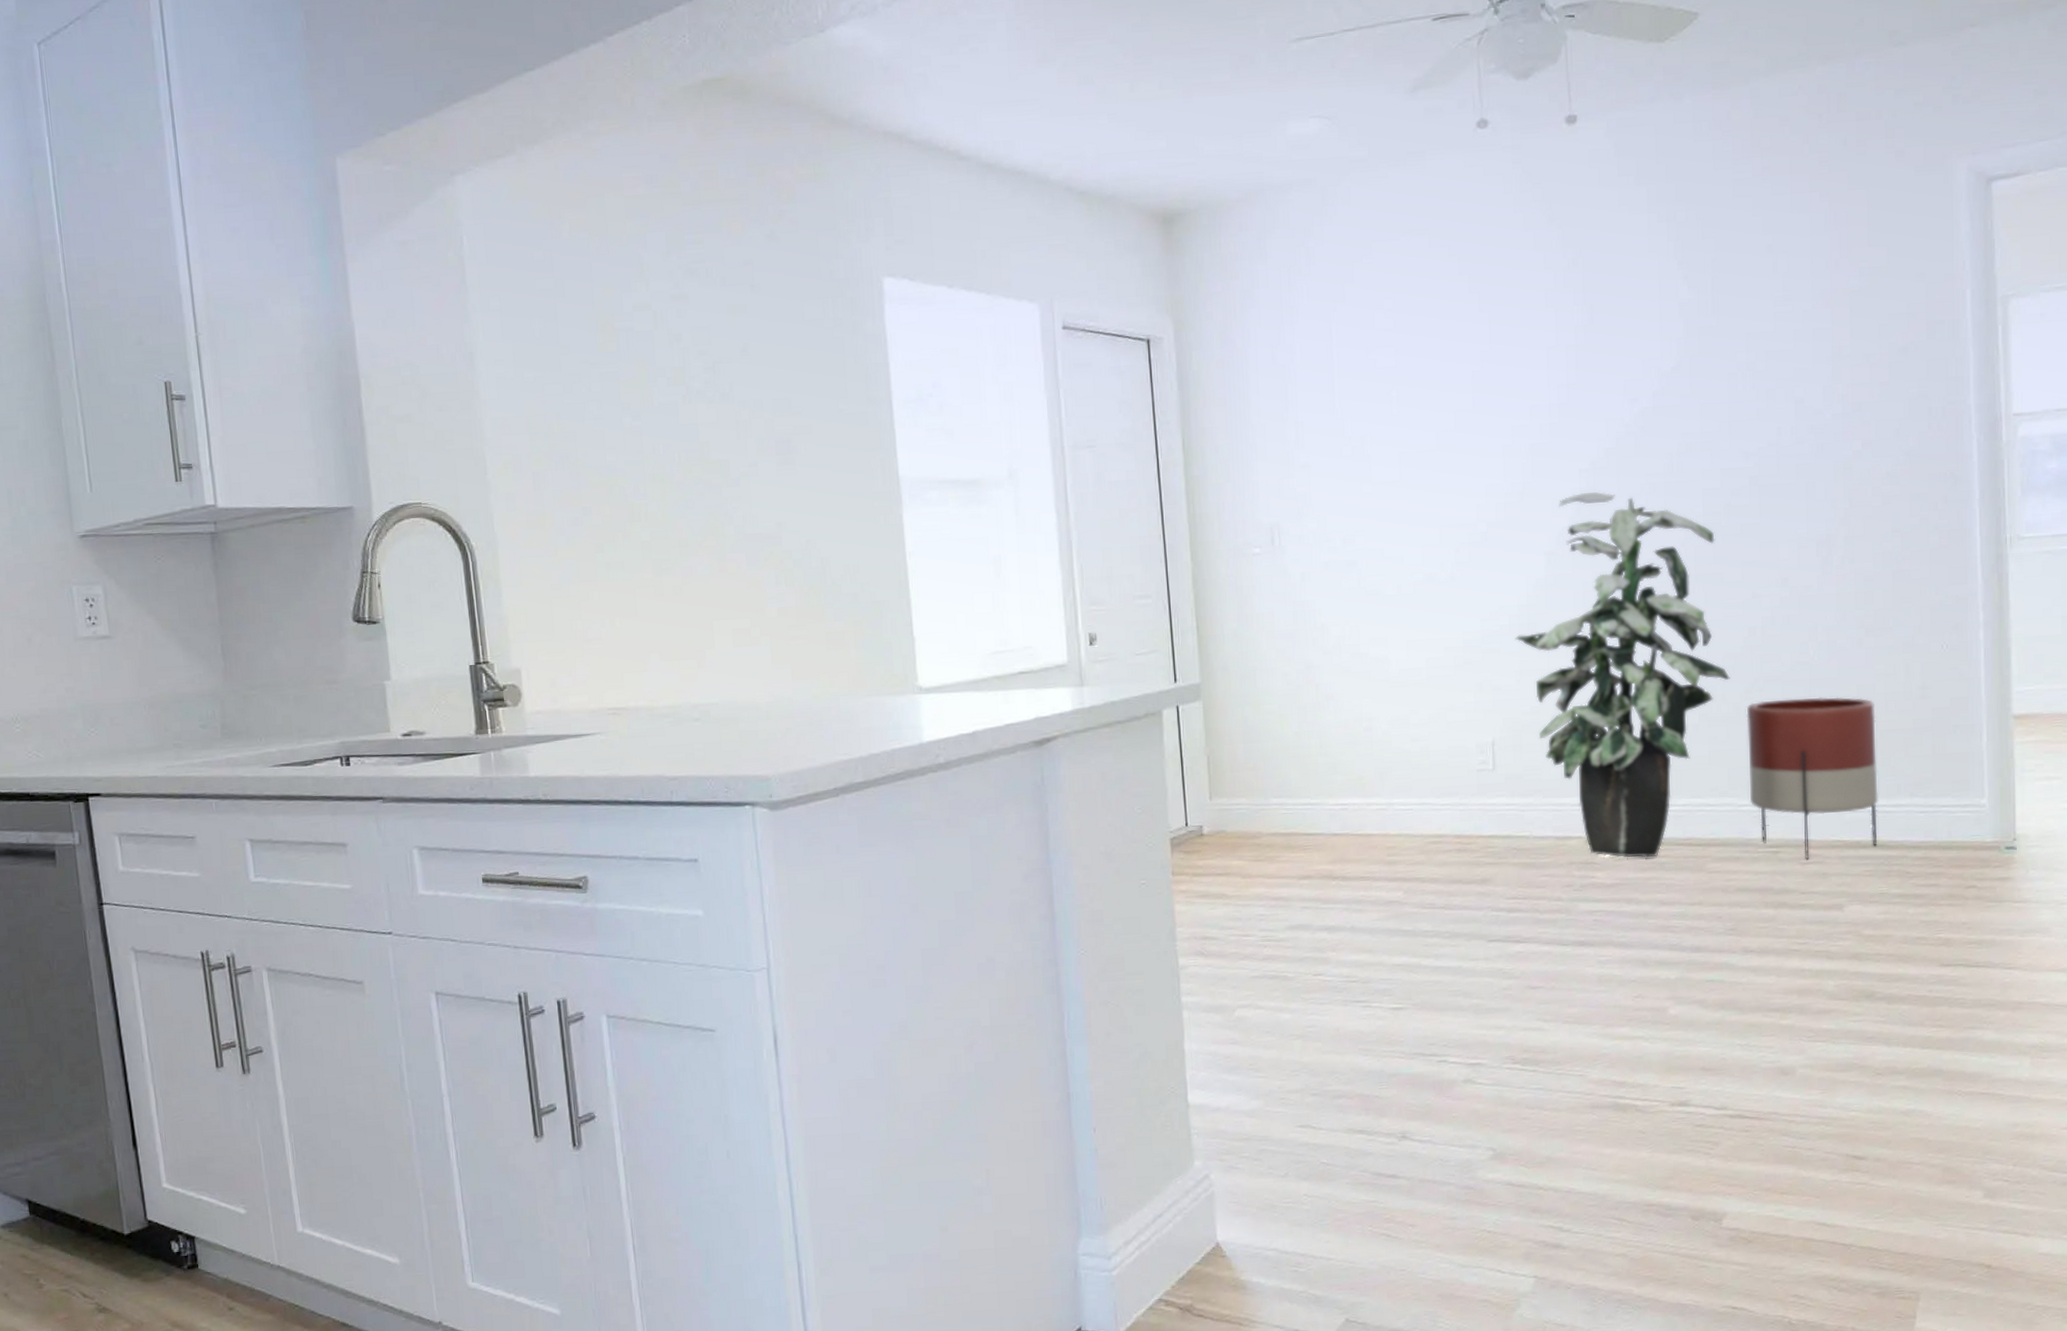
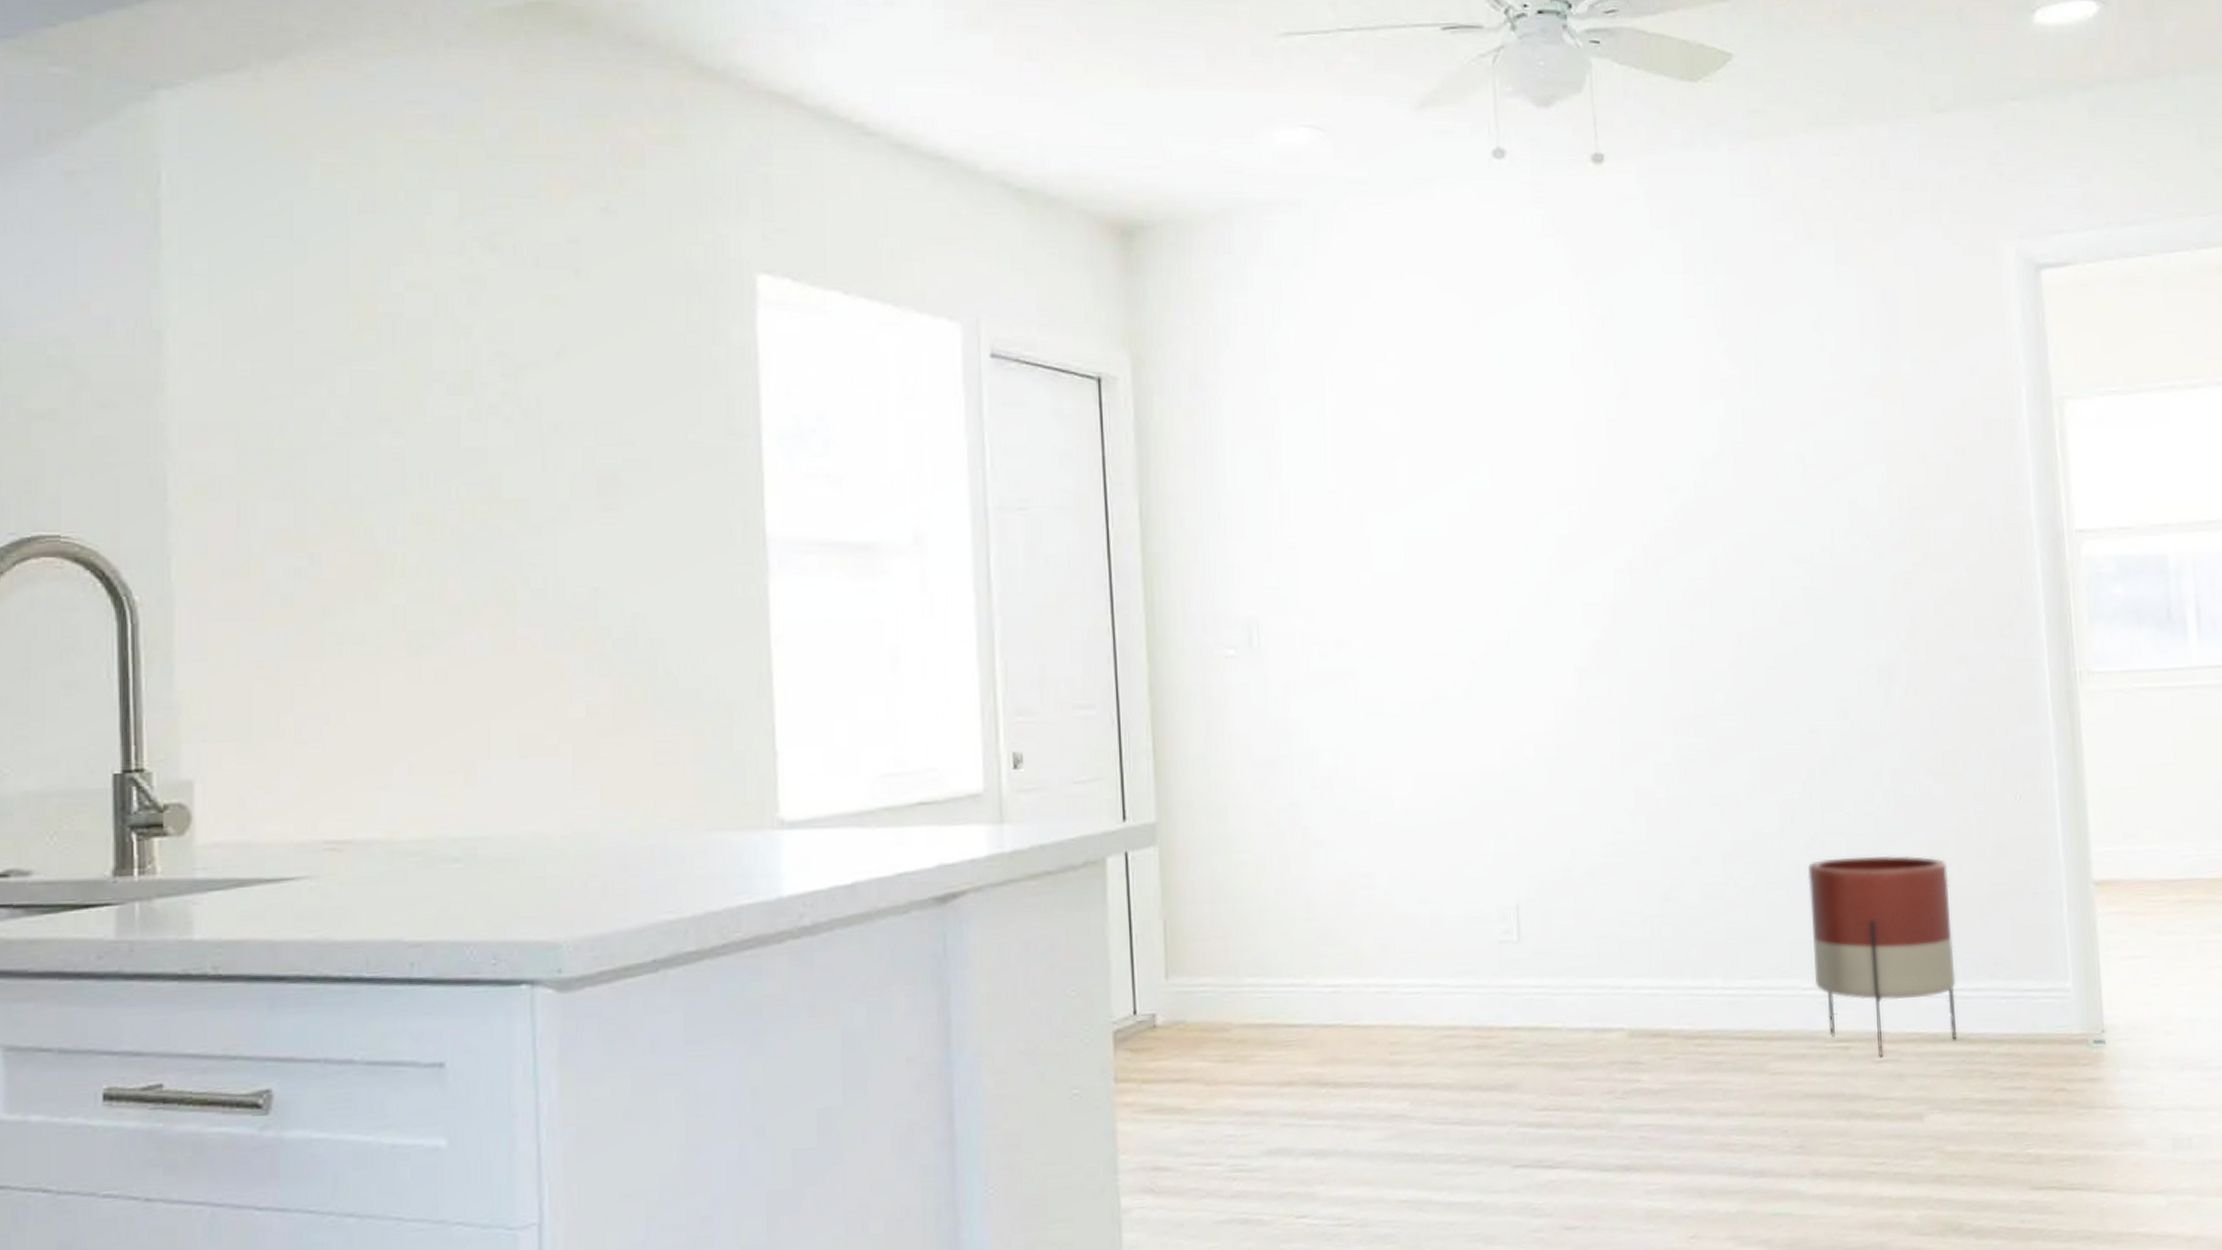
indoor plant: present [1515,491,1730,858] -> none [1542,596,1789,1056]

